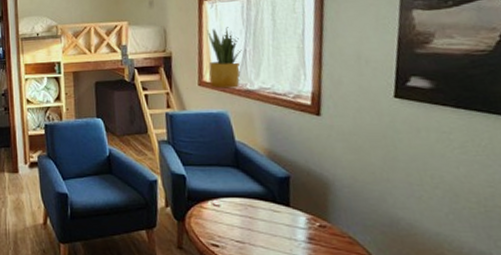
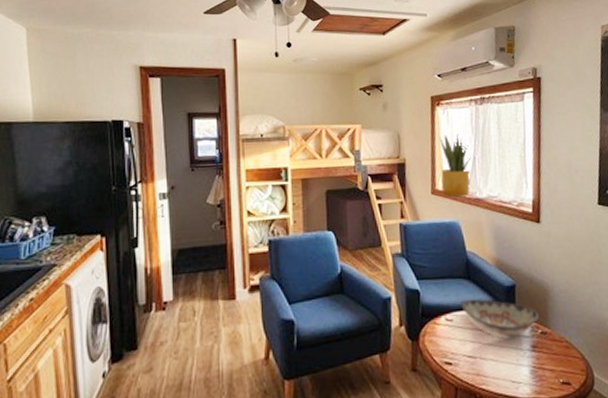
decorative bowl: none [228,187,318,228] -> present [460,298,540,338]

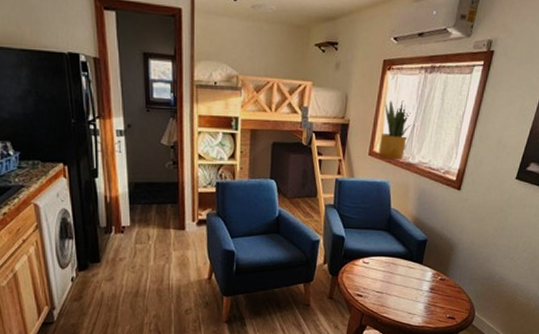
decorative bowl: present [460,298,540,338] -> none [378,248,442,281]

